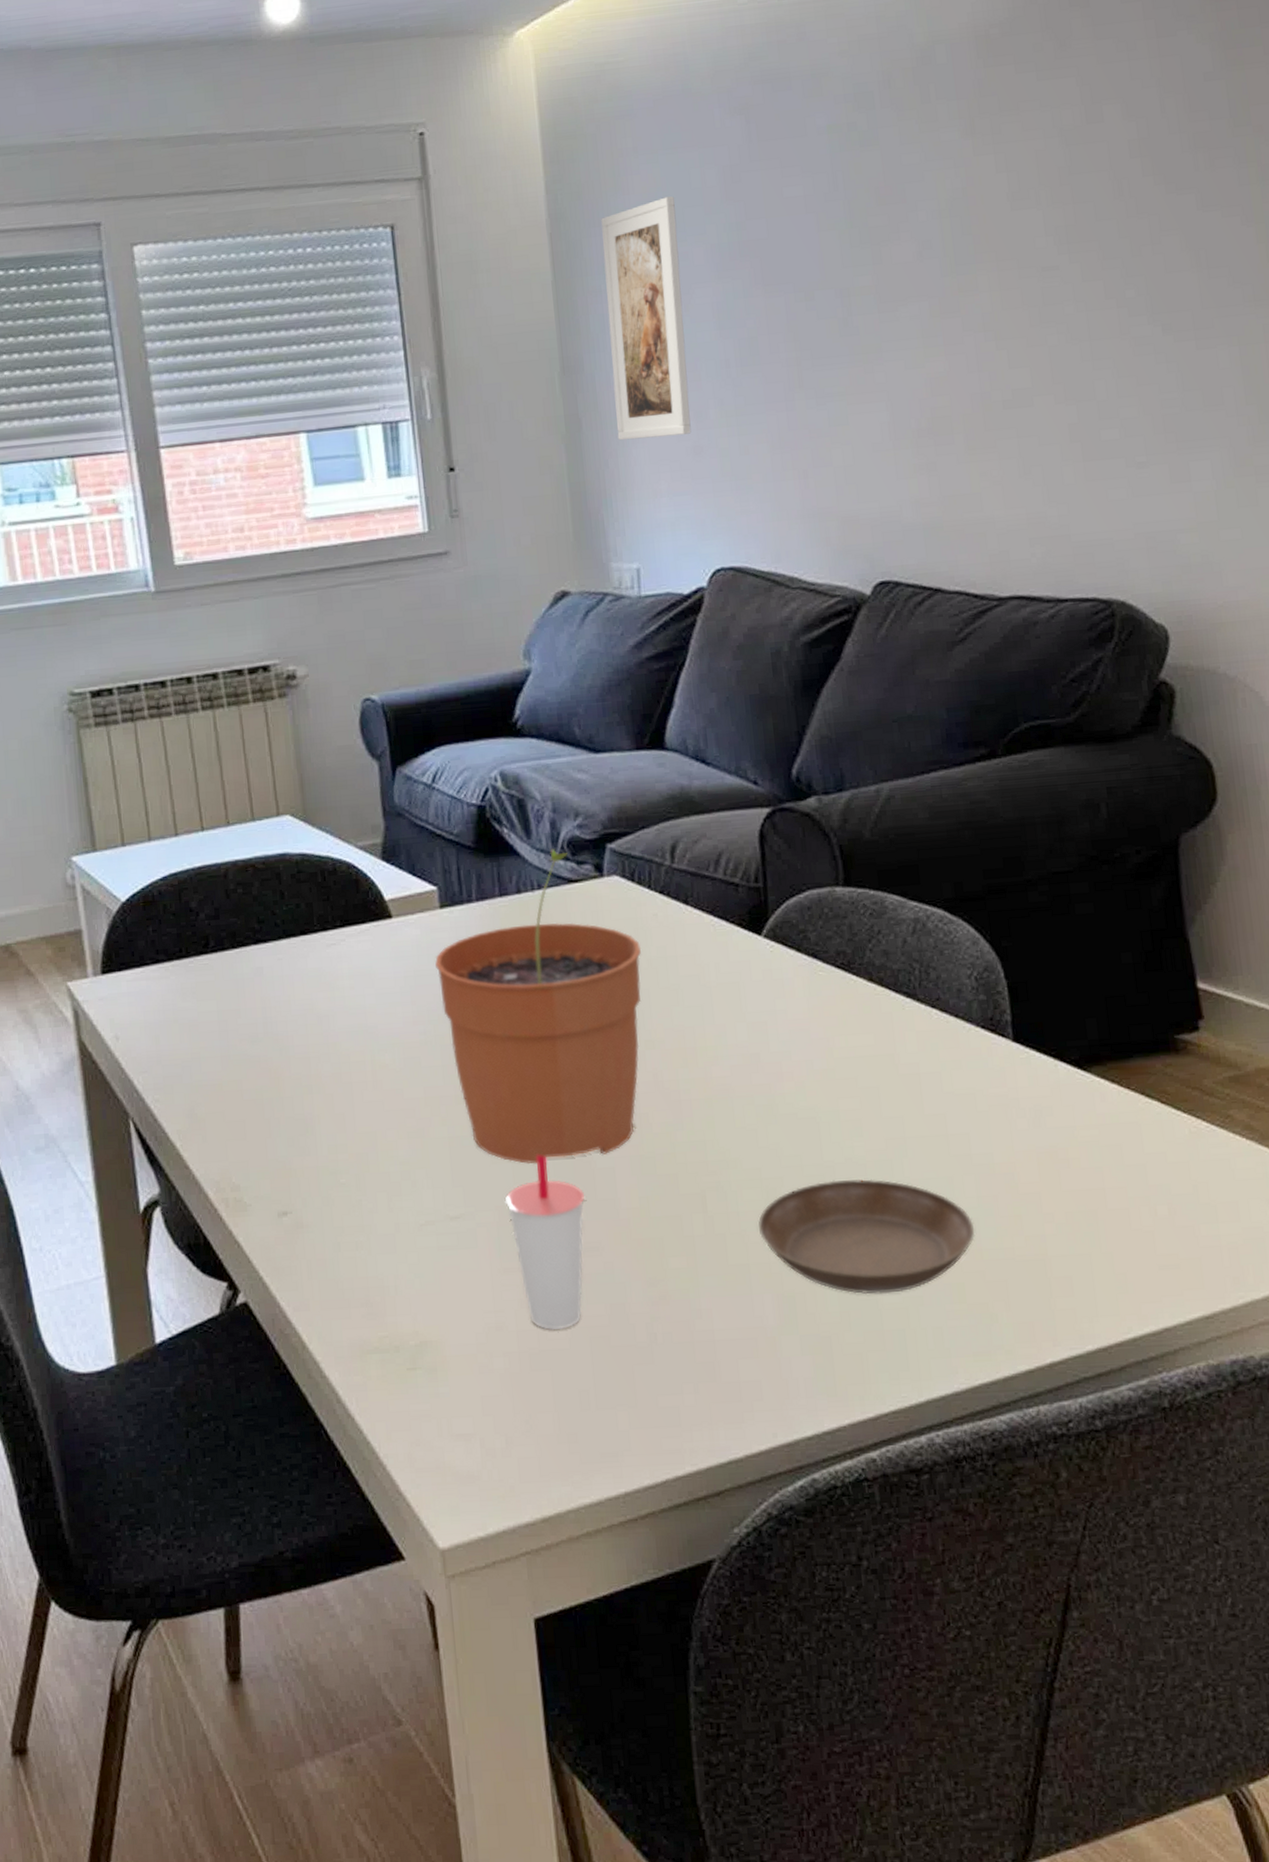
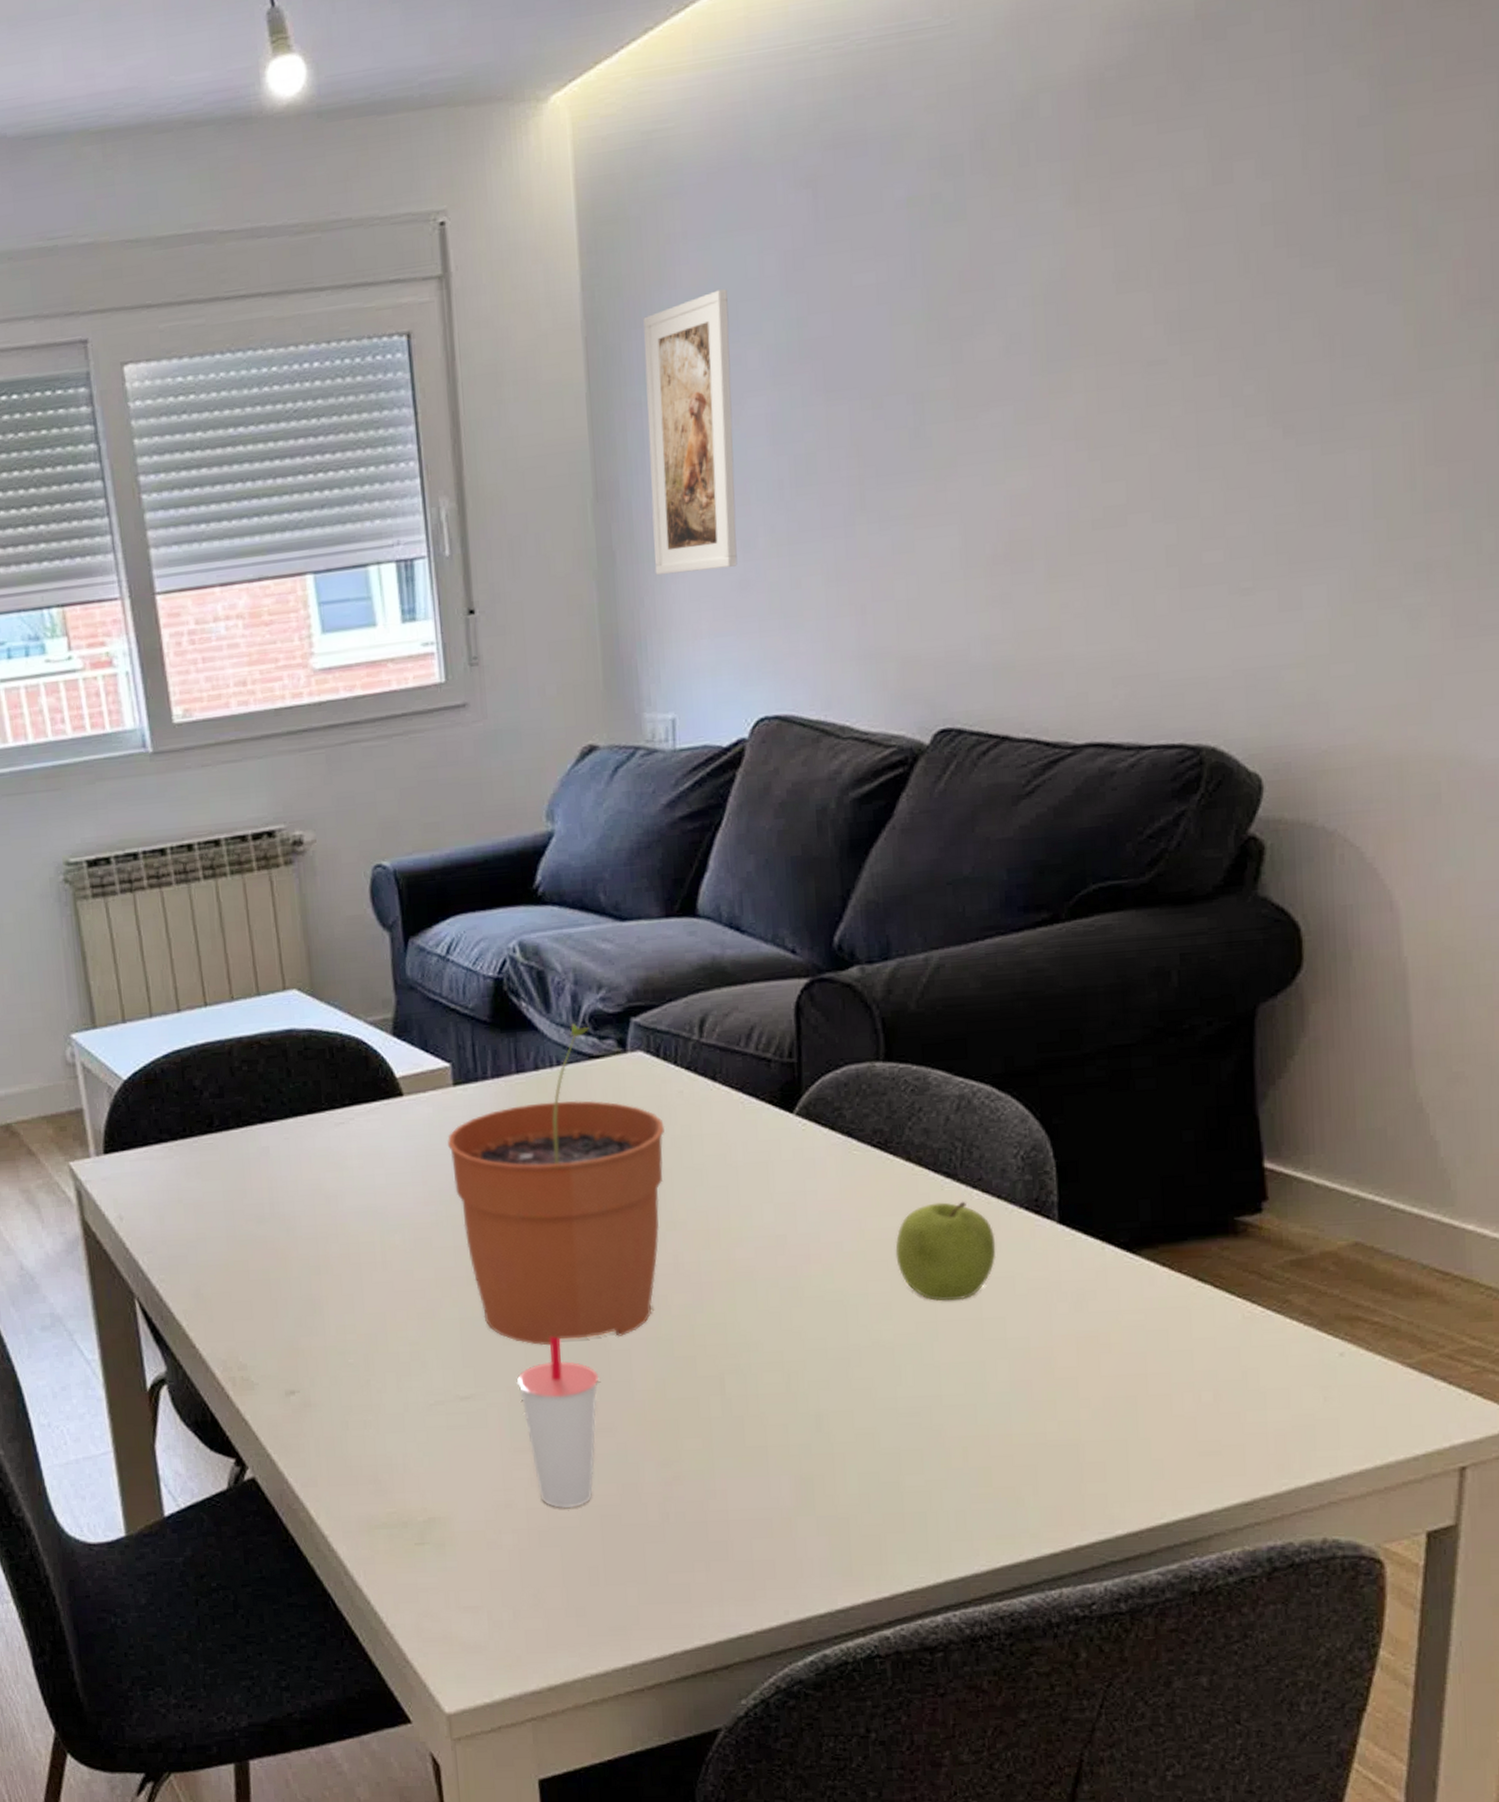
saucer: present [758,1179,976,1295] -> none [777,1362,1006,1478]
fruit: none [862,1020,958,1118] -> present [895,1201,997,1301]

